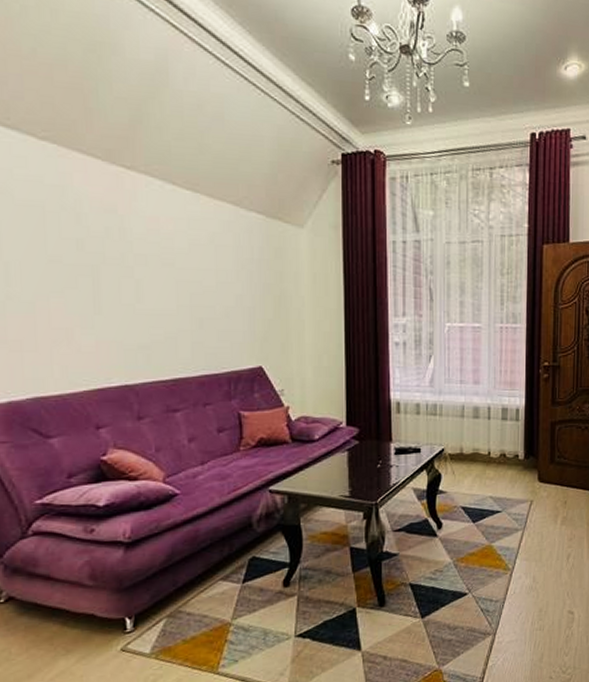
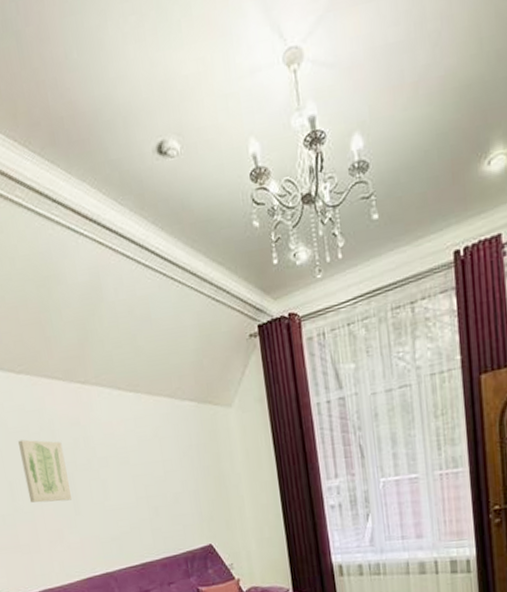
wall art: none [27,216,93,296] -> present [18,439,73,503]

